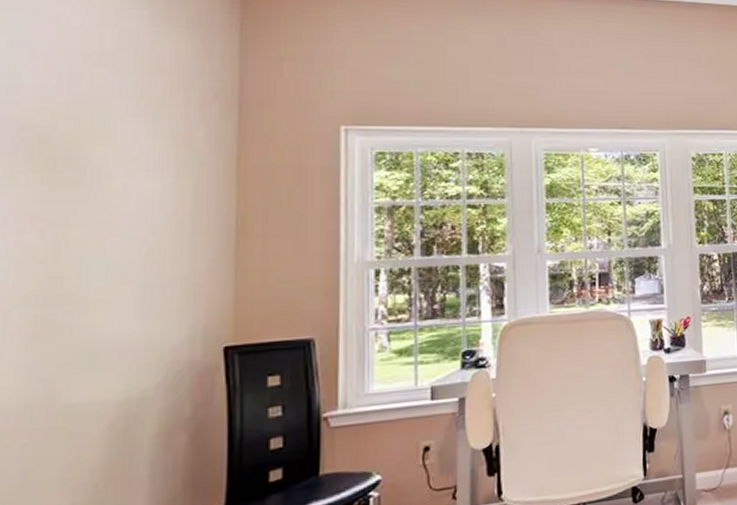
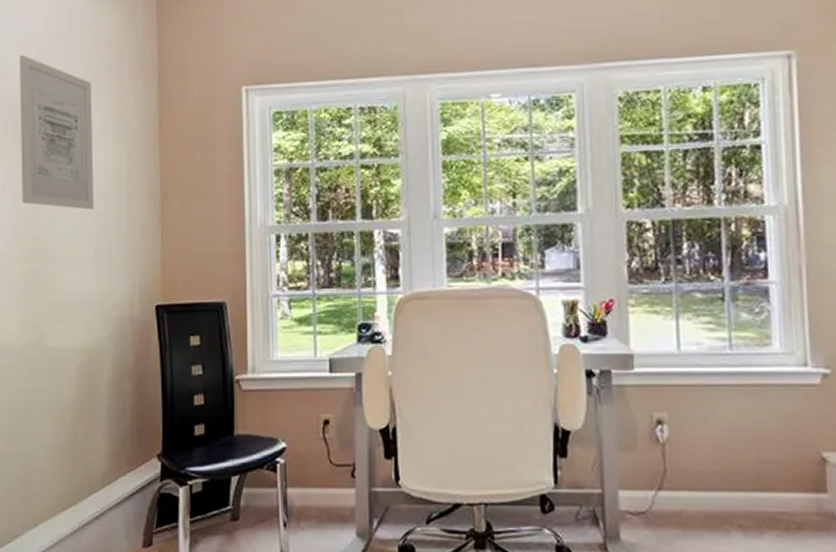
wall art: none [34,72,147,246] -> present [19,55,94,210]

